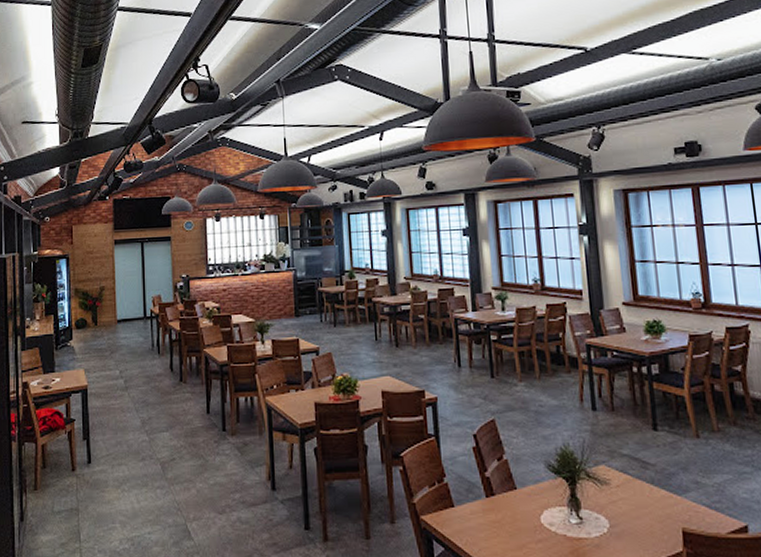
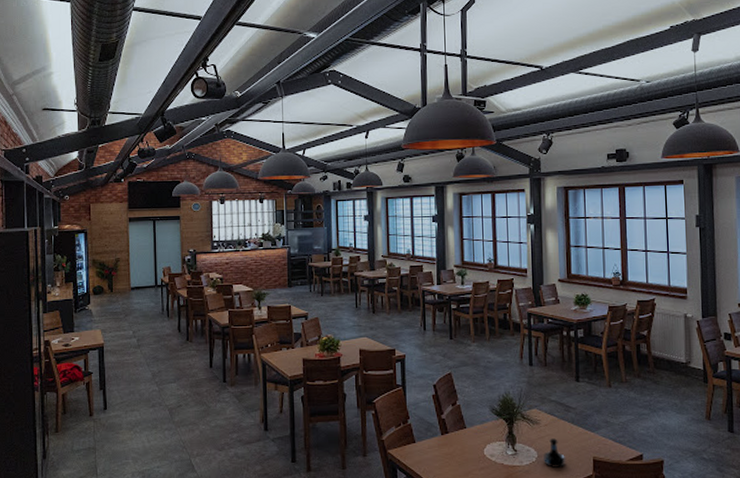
tequila bottle: none [617,503,646,541] -> present [543,438,565,468]

